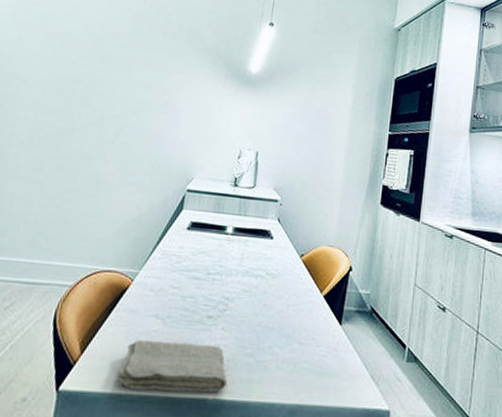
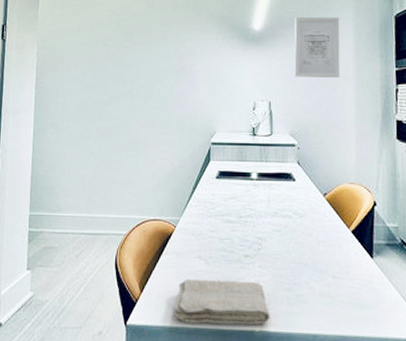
wall art: none [287,64,341,136] -> present [294,16,340,78]

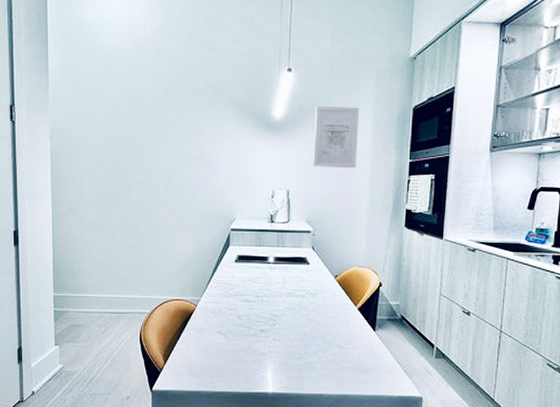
washcloth: present [174,279,270,325] -> none [196,351,282,388]

